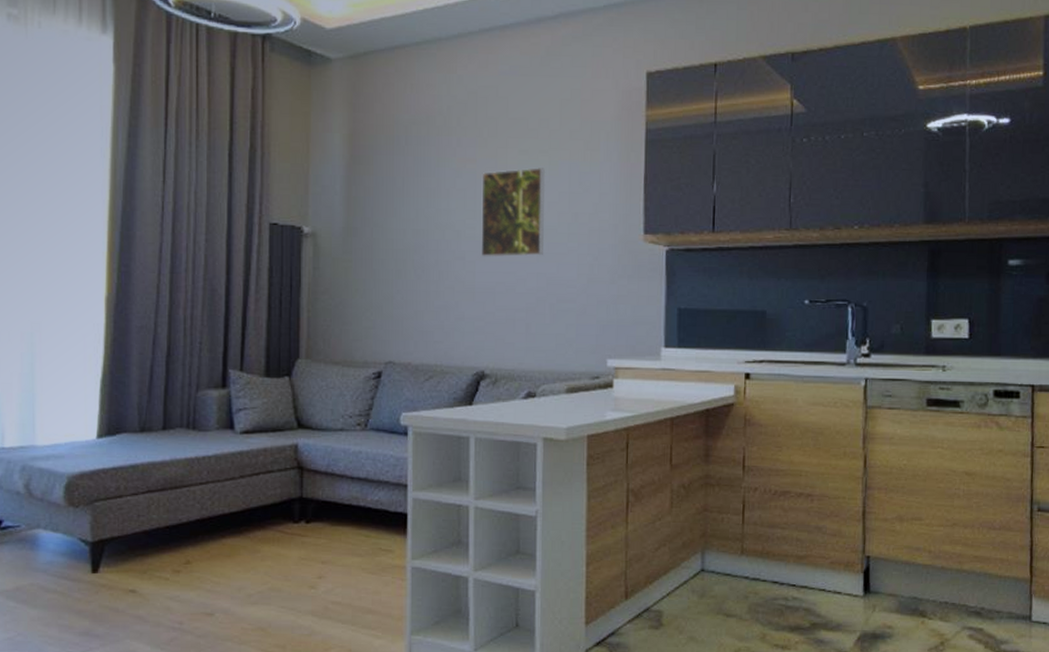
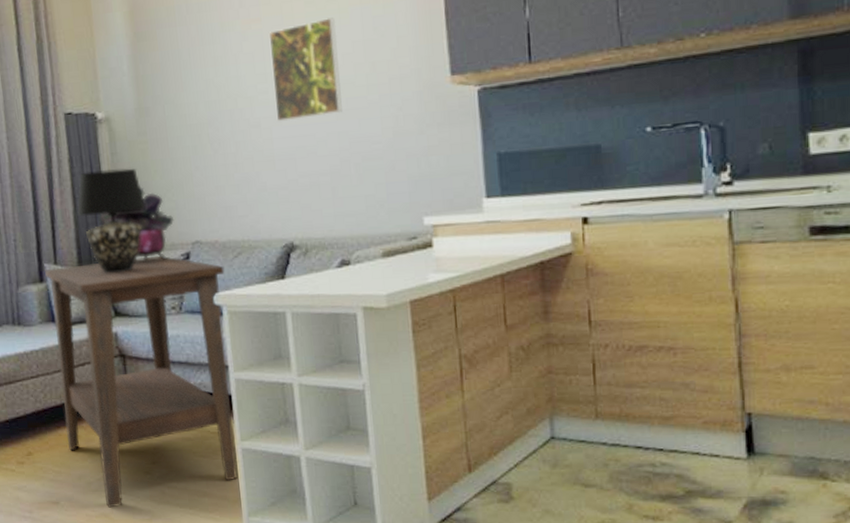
side table: none [229,372,414,622] -> present [45,255,237,508]
table lamp: none [271,283,343,385] -> present [77,168,147,273]
potted plant: none [292,303,370,377] -> present [98,187,175,260]

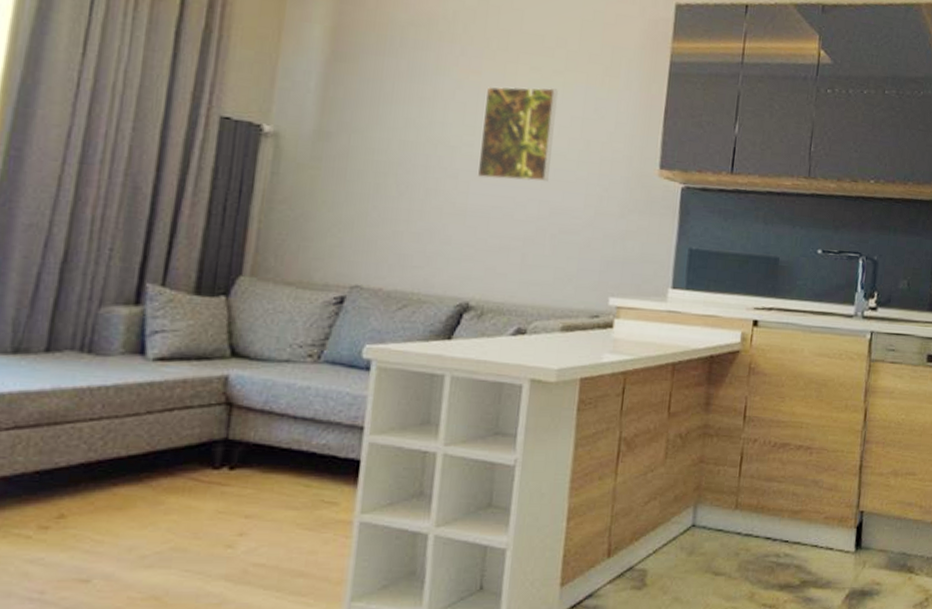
side table: present [45,255,237,508] -> none [122,290,384,589]
table lamp: present [77,168,147,273] -> none [209,186,303,308]
potted plant: present [98,187,175,260] -> none [235,215,335,301]

